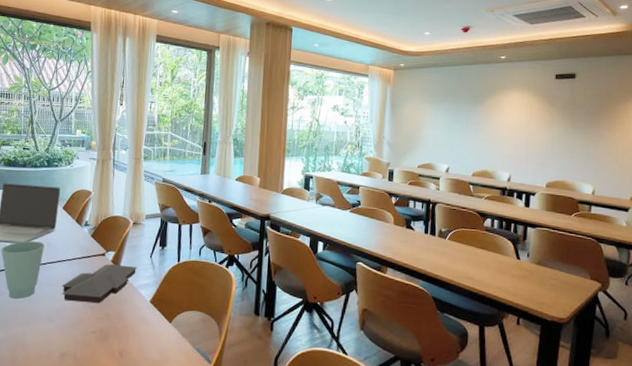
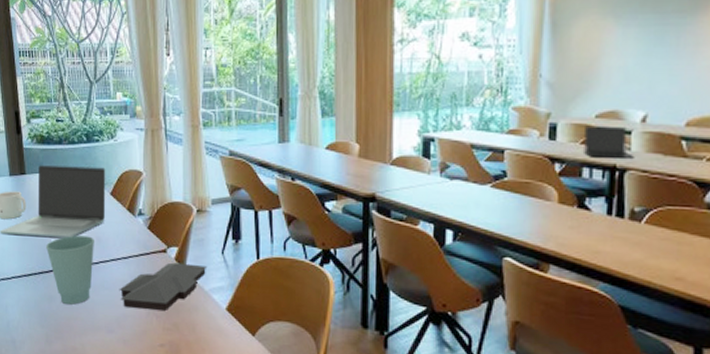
laptop: none [410,172,442,197] -> present [584,125,634,160]

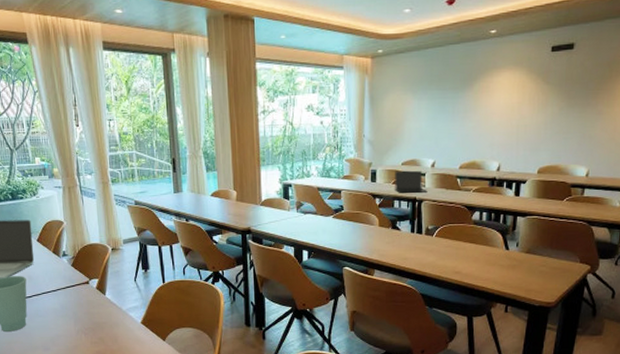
papers: present [119,262,208,310] -> none [51,291,124,329]

